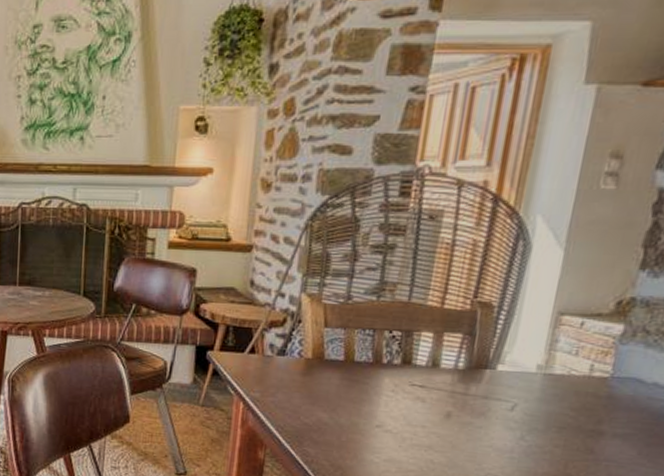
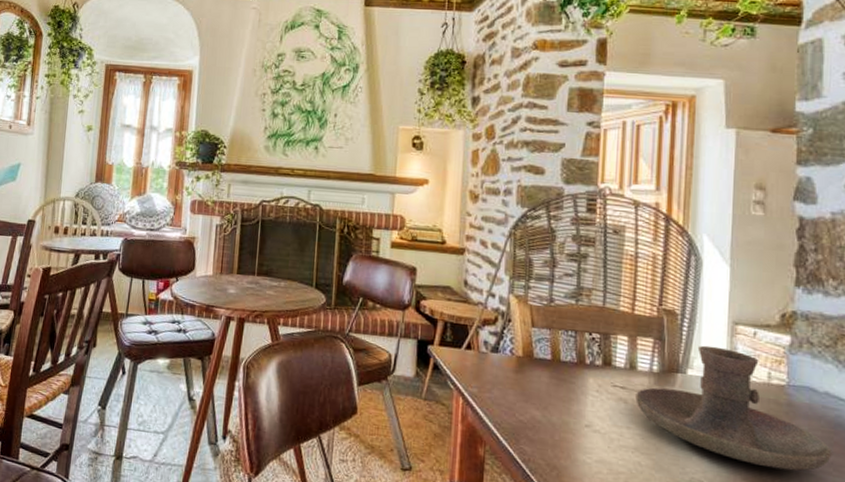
candle holder: none [435,338,650,464] -> present [635,345,832,471]

